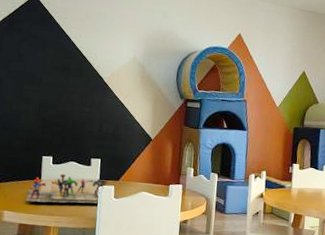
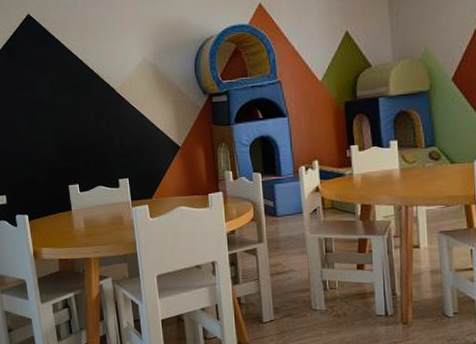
board game: present [25,173,120,204] -> none [60,198,157,236]

